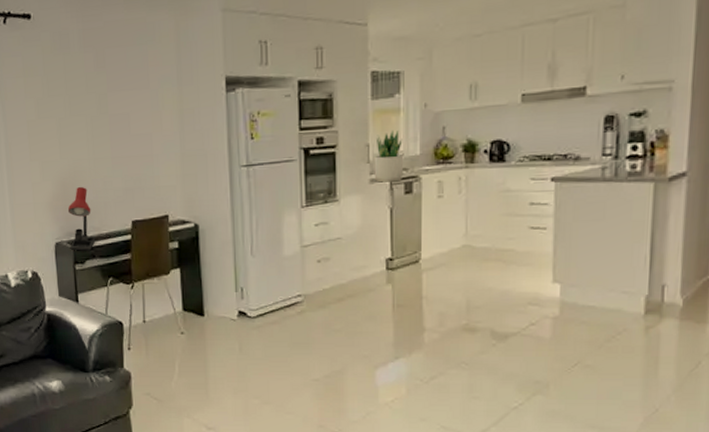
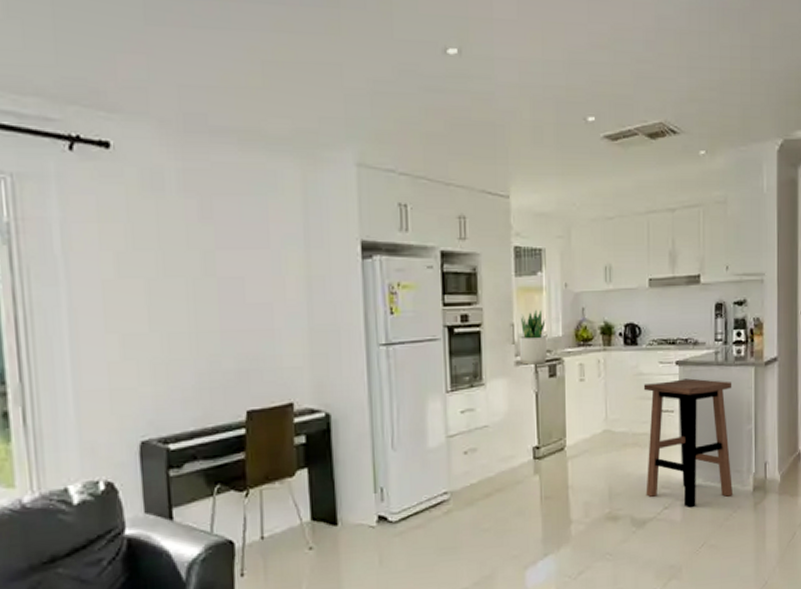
desk lamp: present [67,187,95,251] -> none [158,368,197,452]
bar stool: none [509,195,623,325] -> present [643,378,734,507]

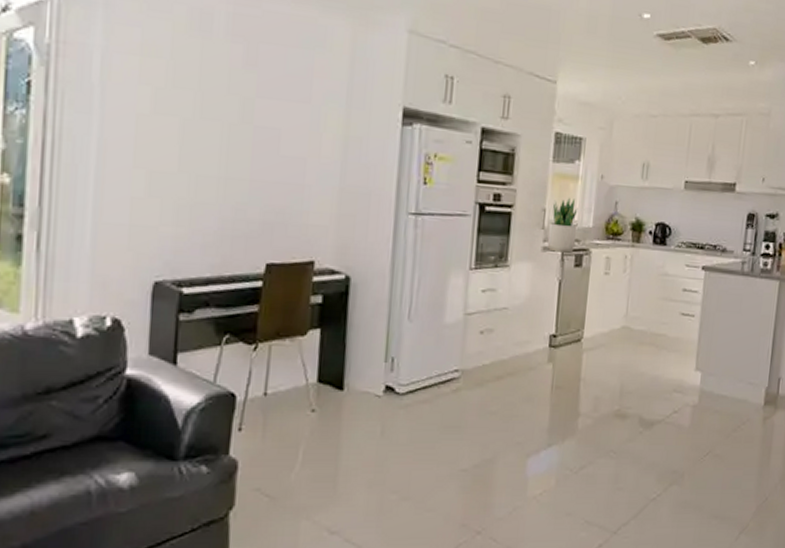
bar stool: present [643,378,734,507] -> none [657,284,756,414]

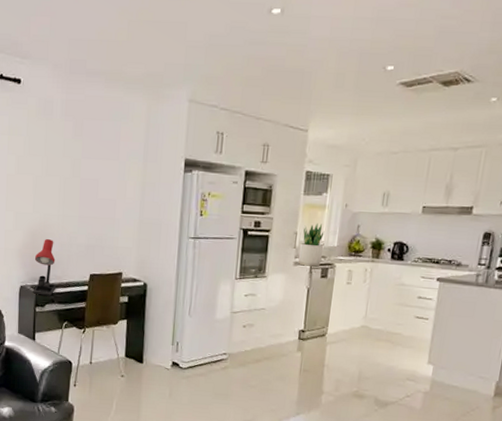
desk lamp: none [175,212,213,297] -> present [33,239,56,296]

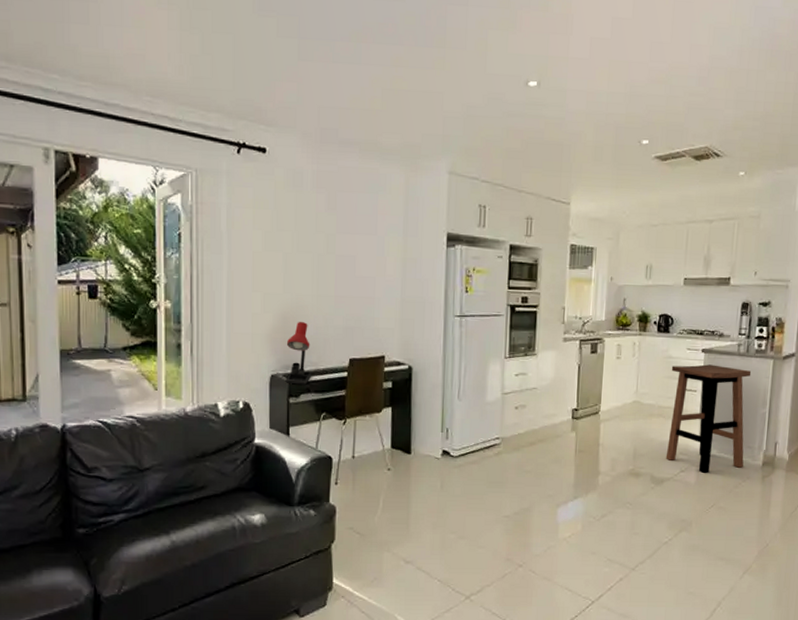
planter: present [298,223,325,267] -> none [567,298,592,342]
bar stool: none [391,293,489,400] -> present [665,364,752,473]

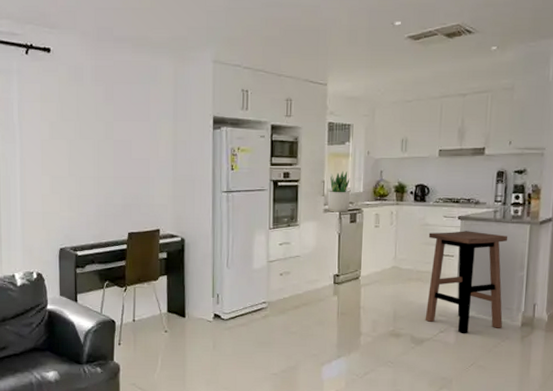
desk lamp: present [285,322,311,385] -> none [72,201,95,257]
planter: none [567,298,592,342] -> present [327,171,351,213]

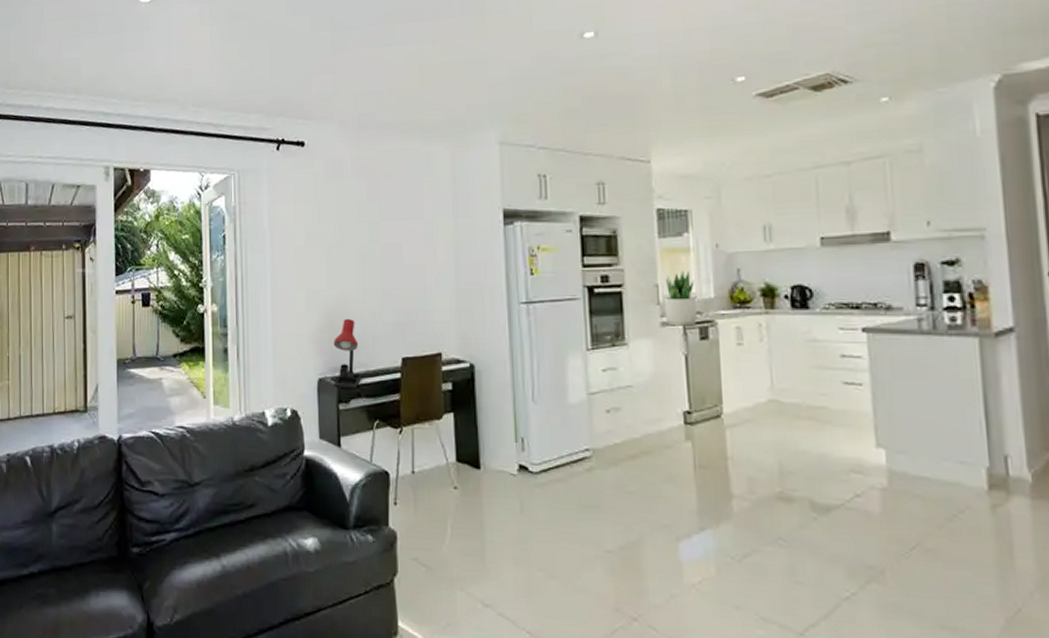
desk lamp: none [72,201,95,257] -> present [333,319,361,389]
bar stool: present [425,231,508,333] -> none [819,348,958,499]

